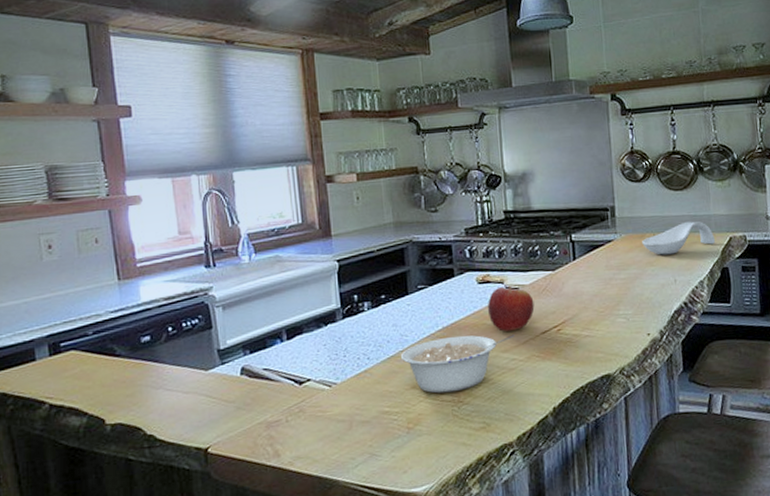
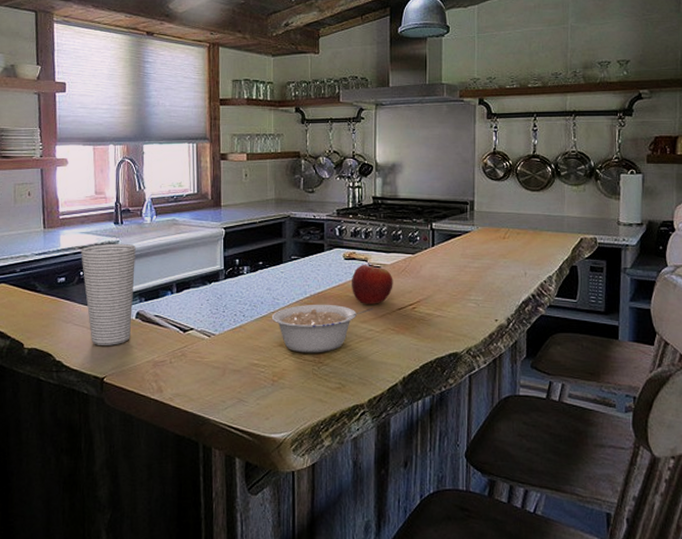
cup: none [166,289,237,411] -> present [80,243,136,345]
spoon rest: present [642,221,715,255] -> none [497,220,566,249]

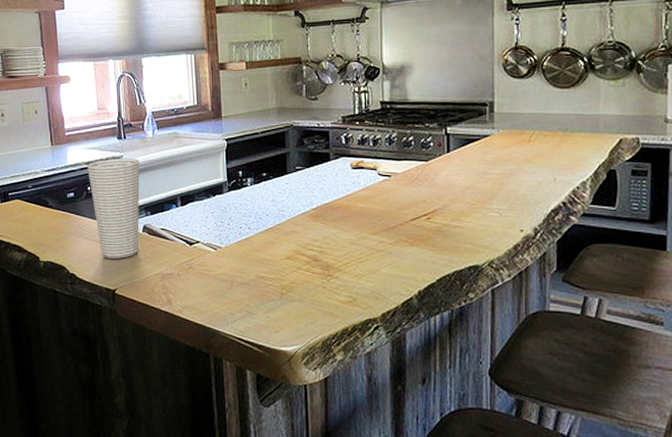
legume: present [271,304,374,353] -> none [277,215,385,266]
fruit: present [352,264,393,304] -> none [360,172,405,215]

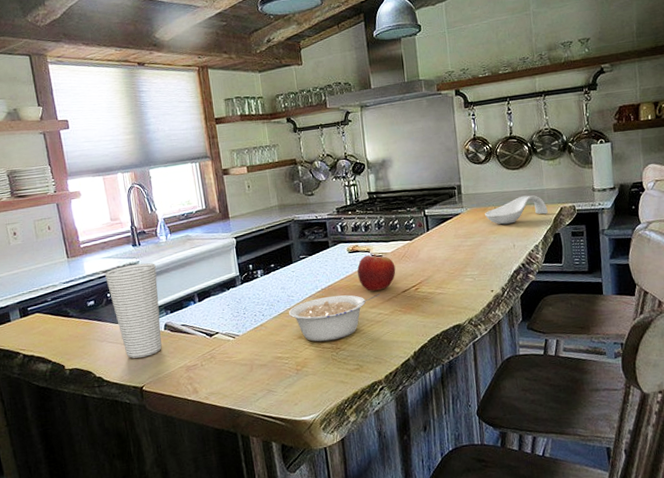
legume: none [277,215,385,266] -> present [288,294,381,342]
fruit: none [360,172,405,215] -> present [357,254,396,291]
spoon rest: none [521,120,602,153] -> present [485,195,548,225]

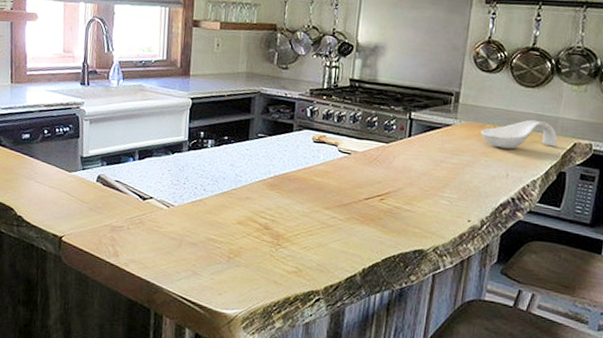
cup: present [104,263,162,358] -> none [45,104,101,206]
legume: present [288,294,381,342] -> none [232,184,339,235]
fruit: present [357,254,396,291] -> none [318,149,363,192]

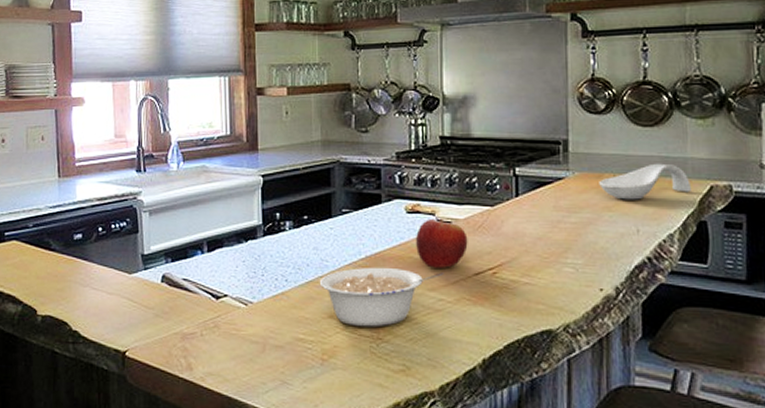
legume: none [232,184,339,235] -> present [319,267,444,327]
fruit: none [318,149,363,192] -> present [416,218,468,268]

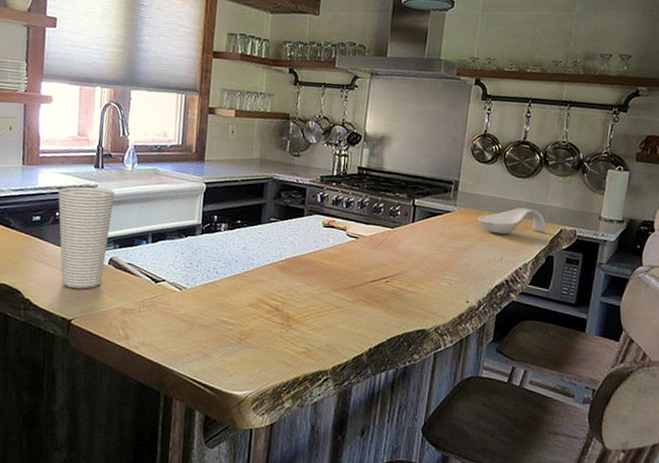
cup: none [98,194,161,314] -> present [58,186,115,289]
legume: present [319,267,444,327] -> none [244,267,347,317]
fruit: present [416,218,468,268] -> none [327,234,370,274]

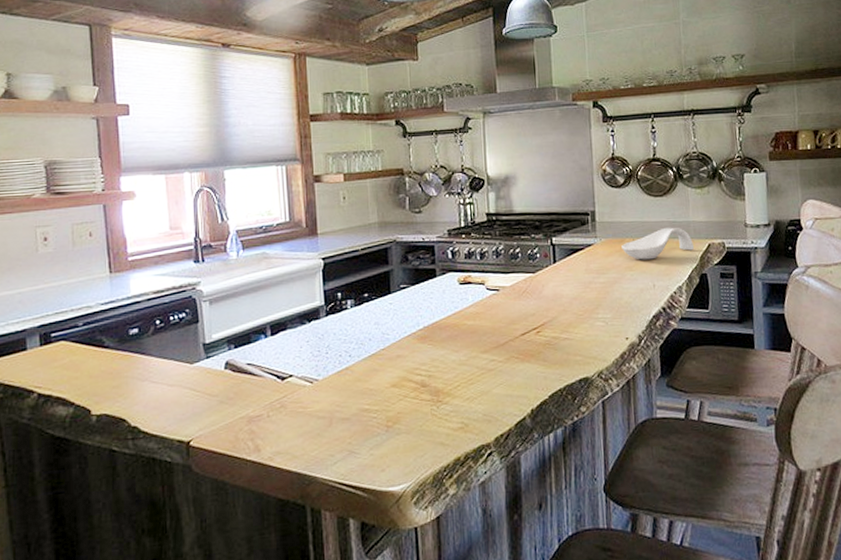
cup: present [58,186,115,289] -> none [155,284,221,404]

